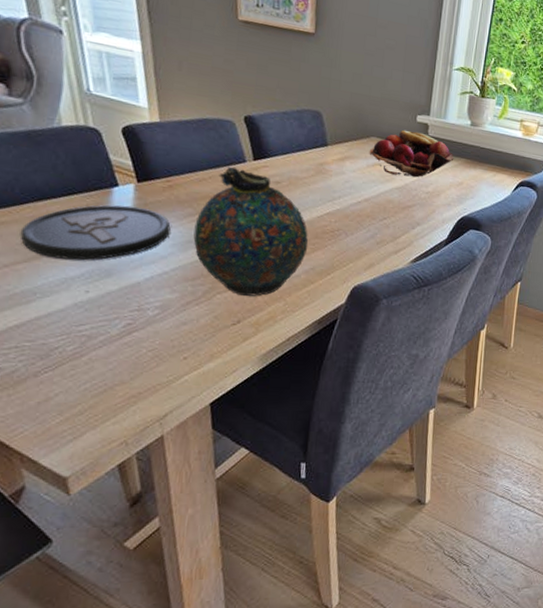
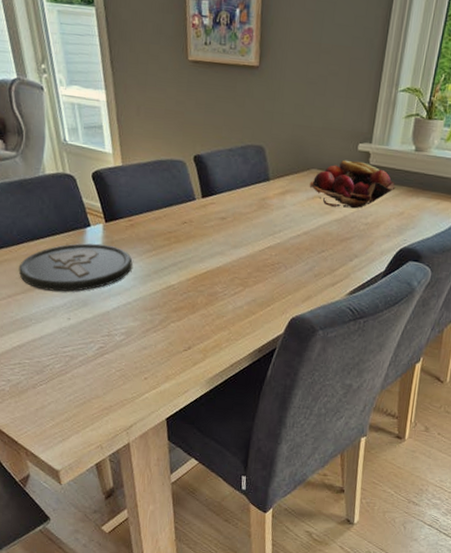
snuff bottle: present [193,167,308,296] -> none [151,205,251,325]

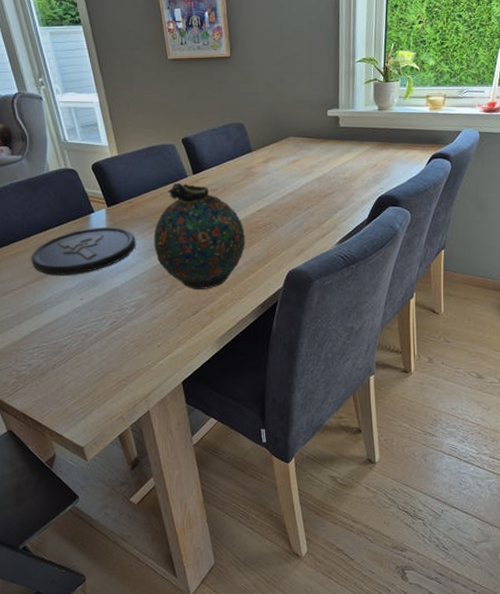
snuff bottle: none [151,205,251,325] -> present [154,182,246,289]
fruit basket: present [309,159,396,209] -> none [288,125,366,167]

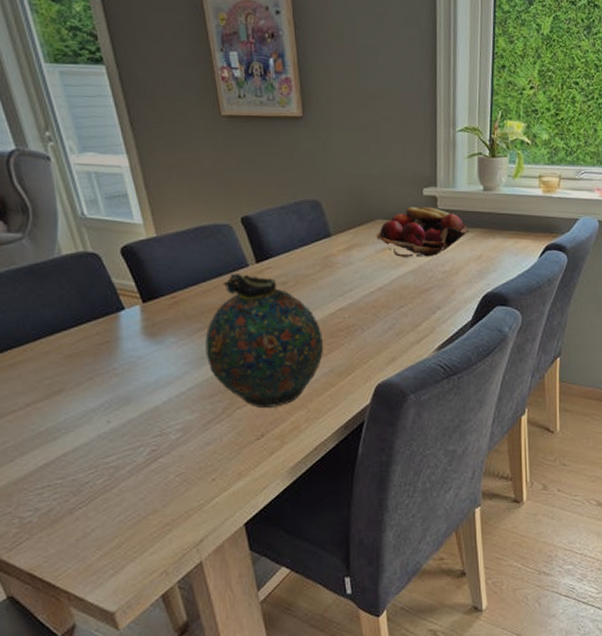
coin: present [31,227,136,275] -> none [37,328,182,392]
fruit basket: none [288,125,366,167] -> present [376,206,469,257]

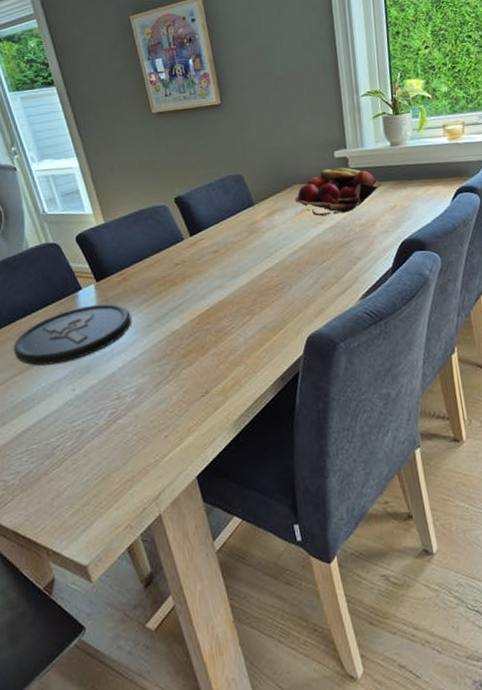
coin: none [37,328,182,392] -> present [13,303,132,366]
snuff bottle: present [205,273,324,408] -> none [151,247,257,367]

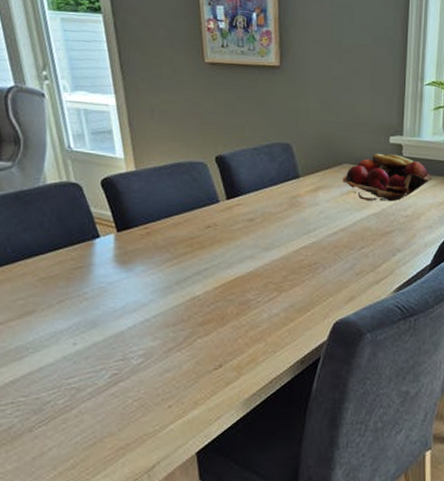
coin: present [13,303,132,366] -> none [12,255,150,313]

